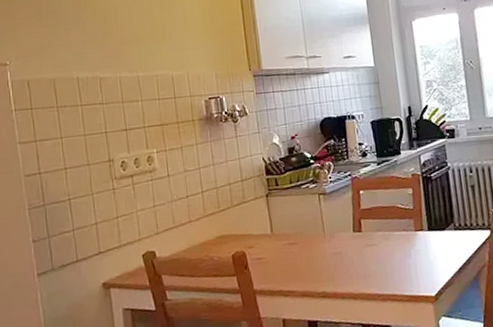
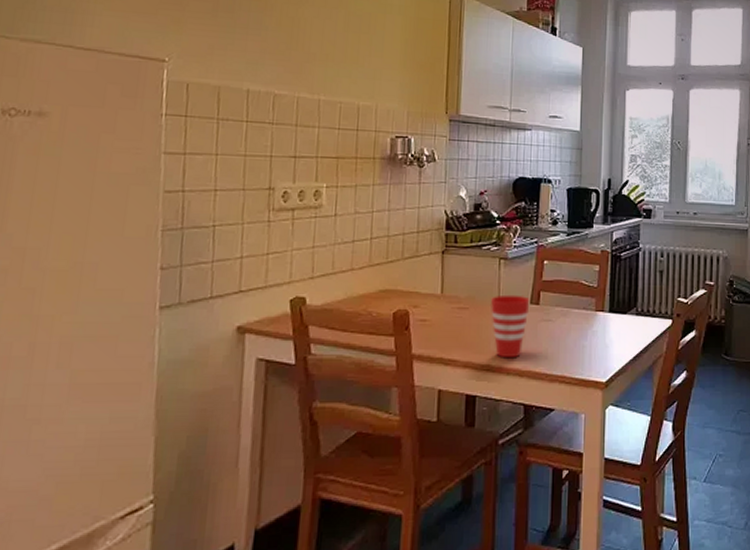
cup: none [317,224,353,285] -> present [491,294,530,359]

